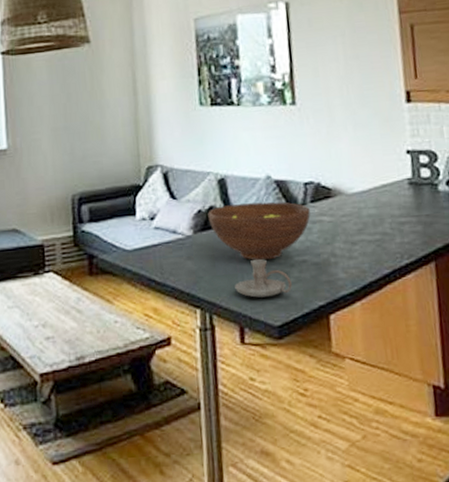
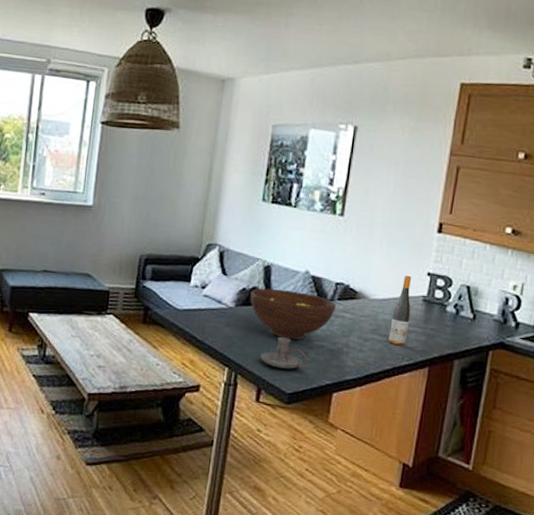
wine bottle: none [377,158,401,242] -> present [388,275,411,345]

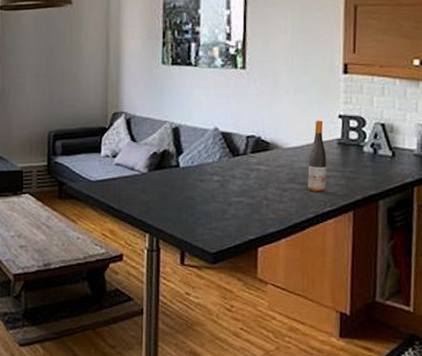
fruit bowl: present [250,288,336,340] -> none [162,150,249,198]
candle holder: present [260,337,308,369] -> none [180,197,228,228]

